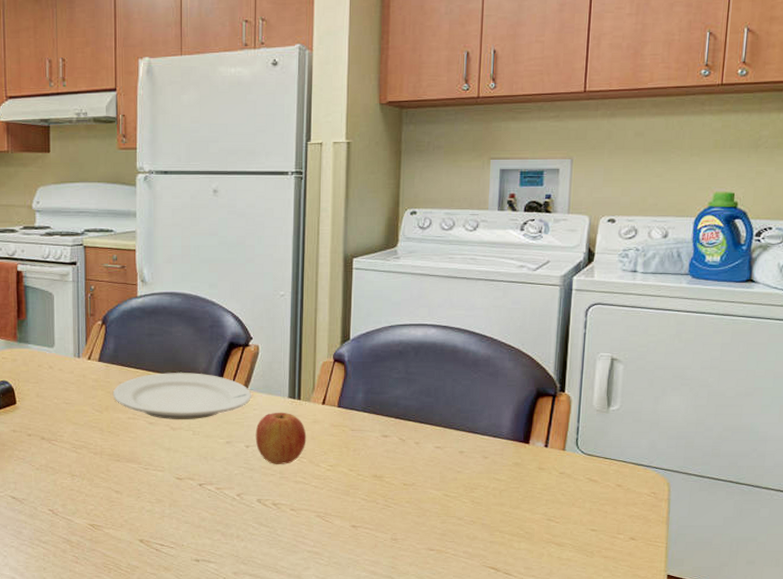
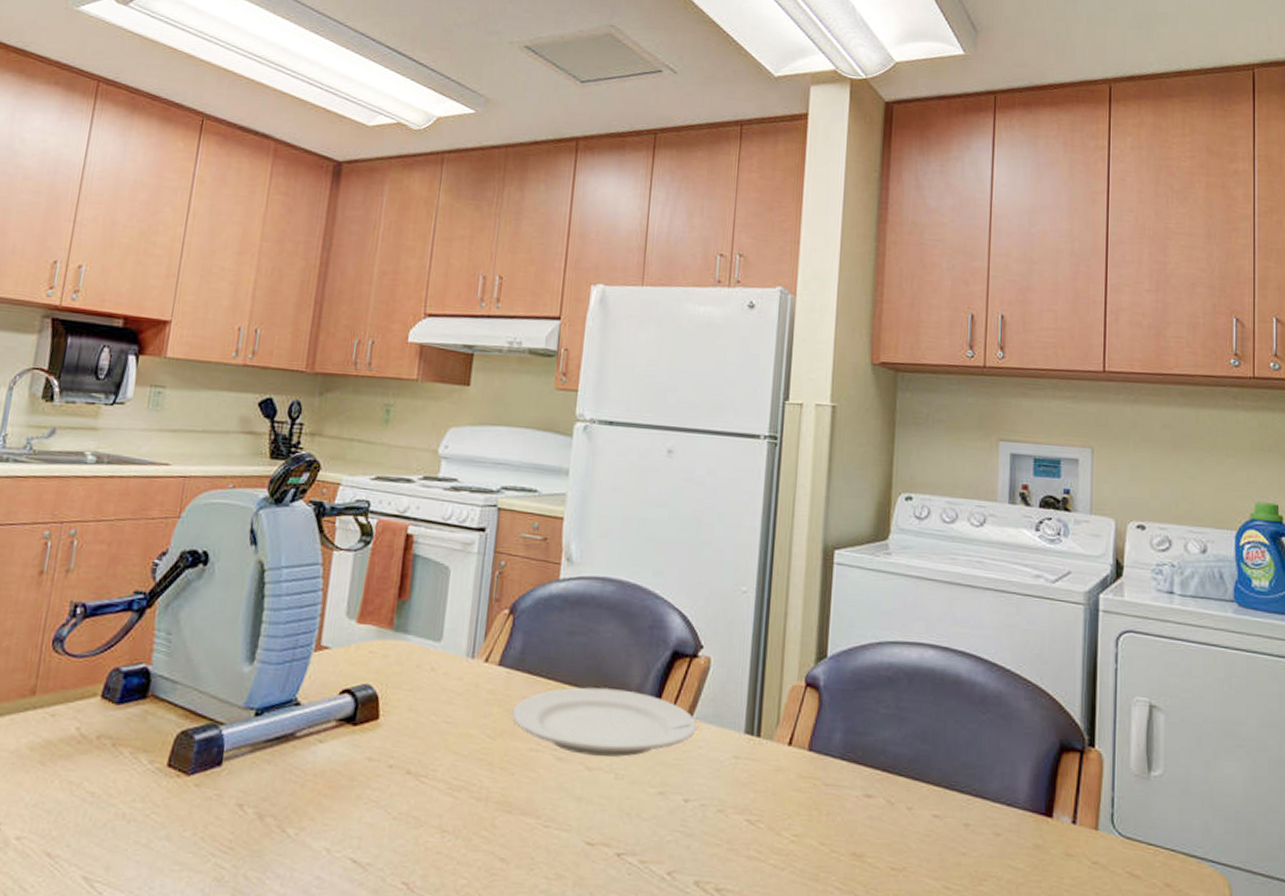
apple: present [255,412,307,464] -> none [697,752,766,830]

